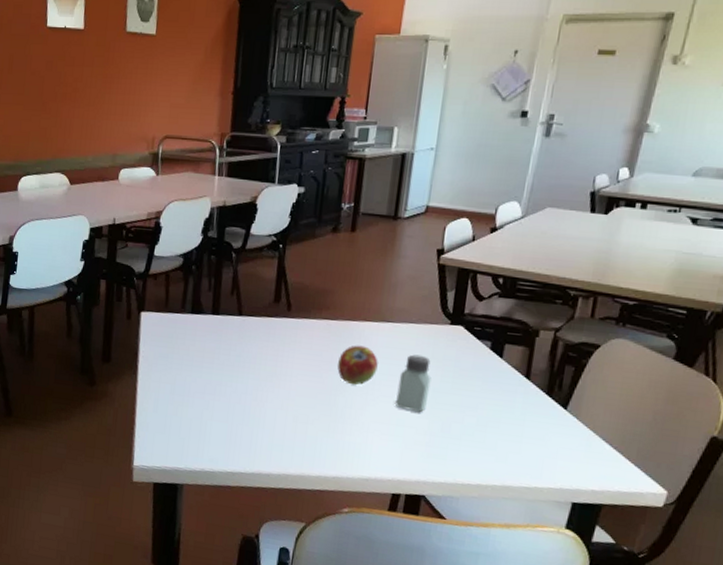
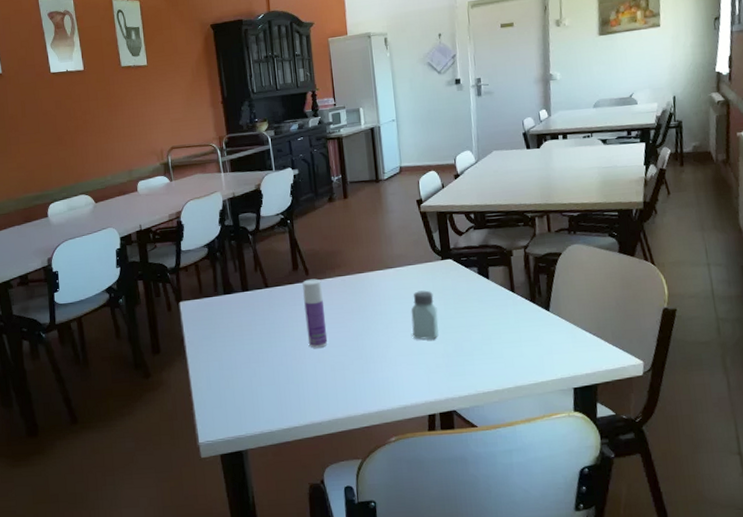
bottle: none [273,315,303,394] -> present [302,278,328,348]
fruit: present [337,345,378,386] -> none [358,292,392,328]

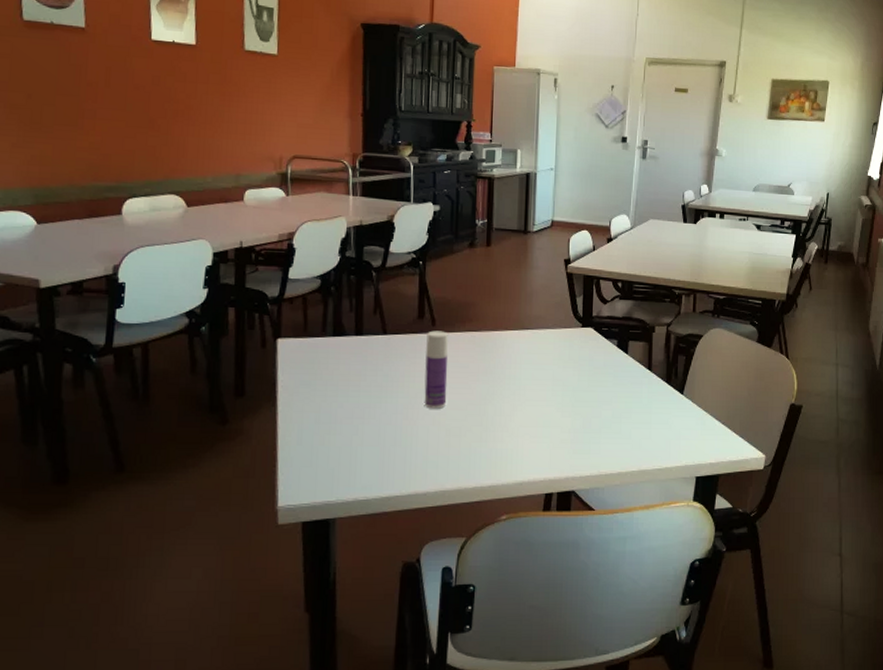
saltshaker: present [411,290,439,340] -> none [540,358,570,413]

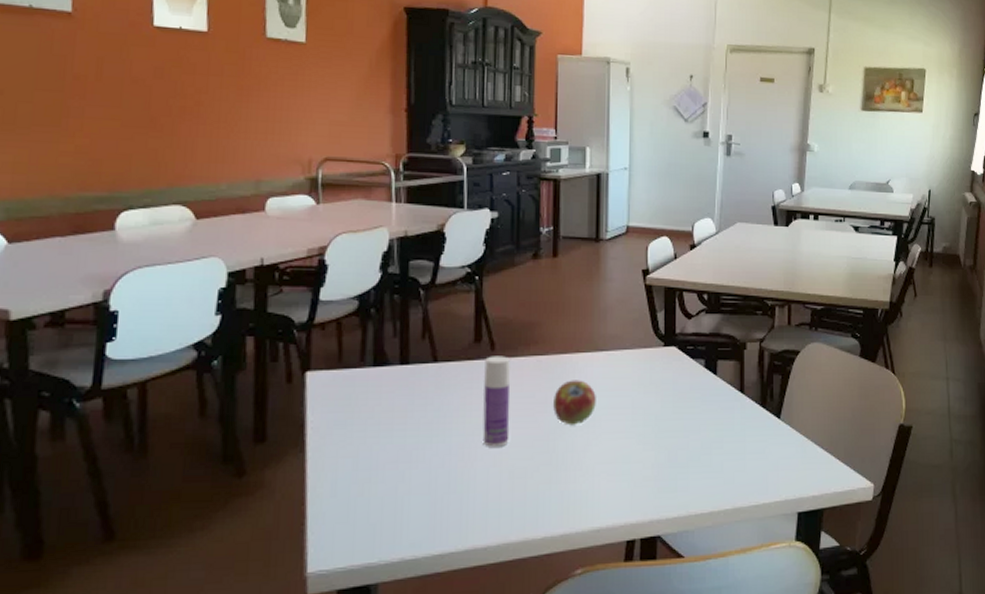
fruit: none [485,354,522,393] -> present [553,380,596,425]

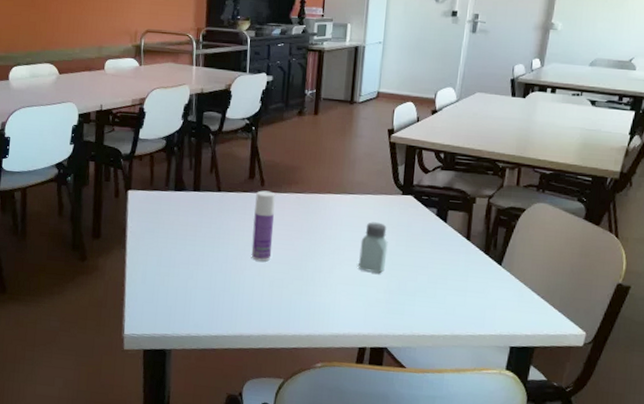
fruit: present [553,380,596,425] -> none [307,215,342,251]
saltshaker: none [618,382,652,445] -> present [358,222,388,274]

